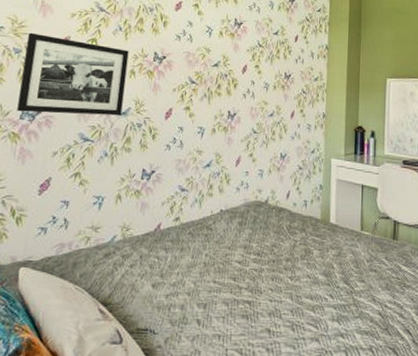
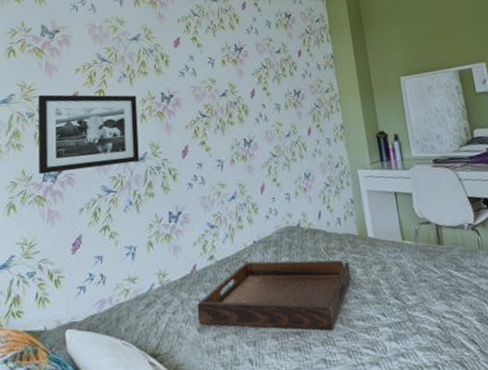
serving tray: none [153,228,308,303] -> present [196,260,352,331]

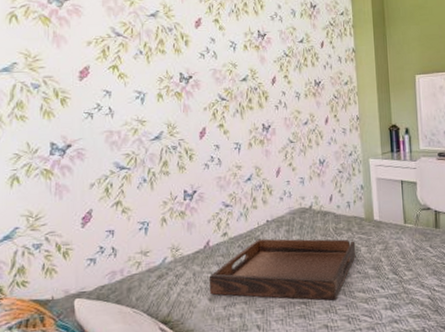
picture frame: present [39,94,139,175] -> none [45,65,155,148]

